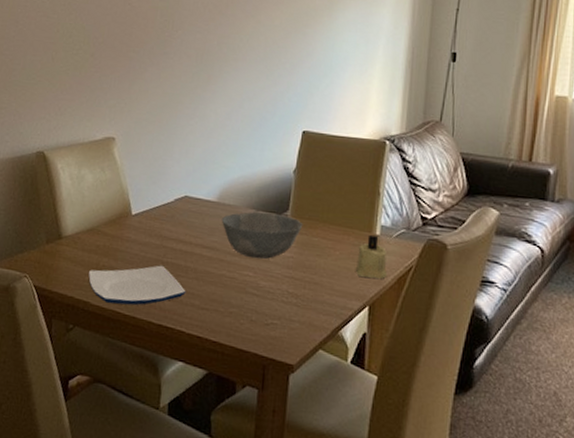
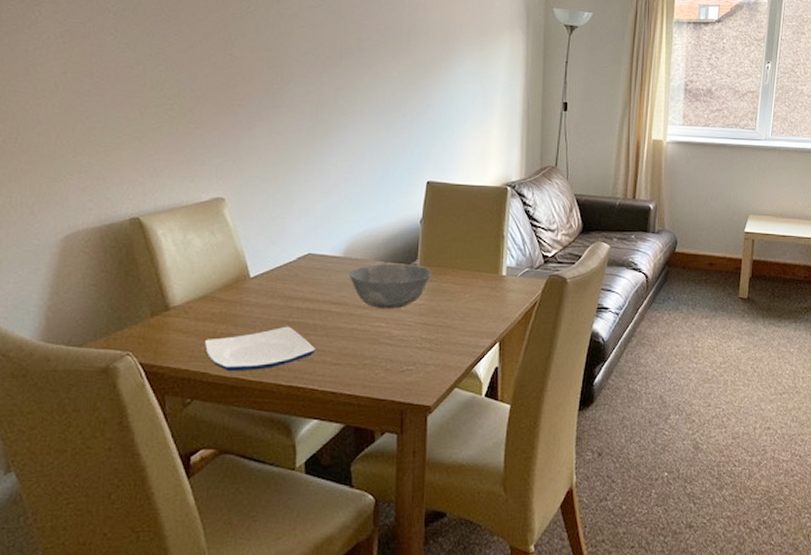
candle: present [356,234,388,279] -> none [486,275,515,315]

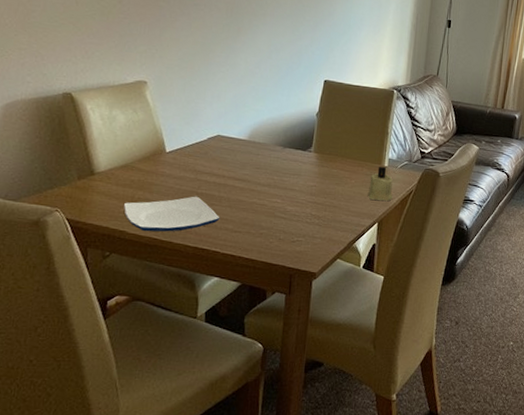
bowl: present [348,263,433,309] -> none [252,148,325,189]
candle: none [486,275,515,315] -> present [368,166,393,201]

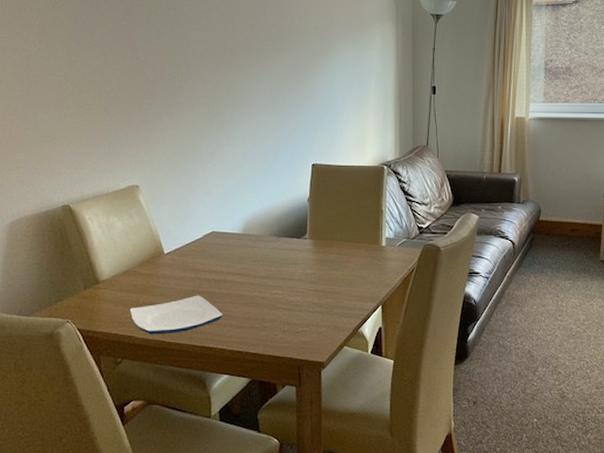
candle: present [368,166,393,201] -> none [369,246,395,282]

